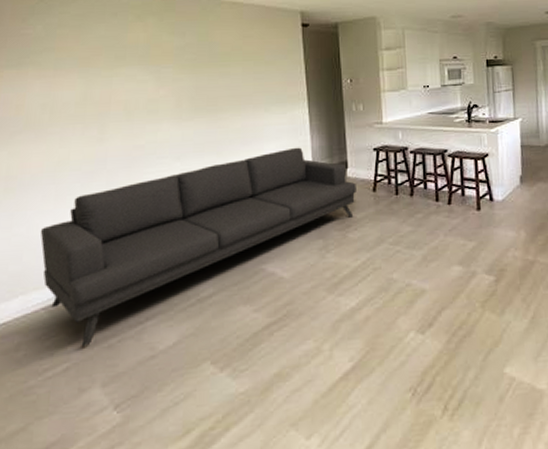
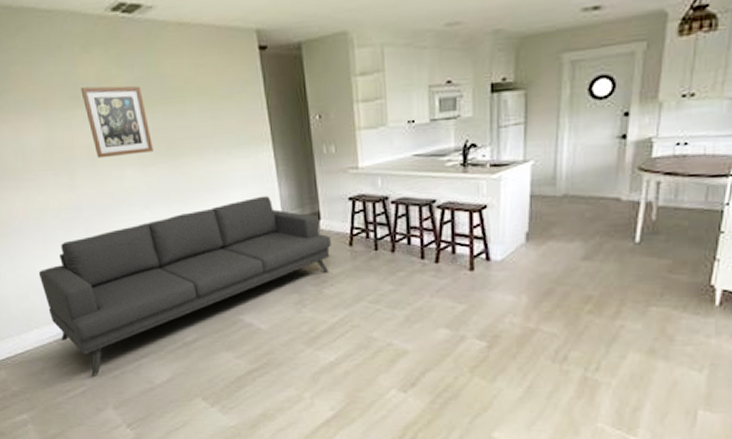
wall art: none [128,49,193,113] -> present [80,86,153,159]

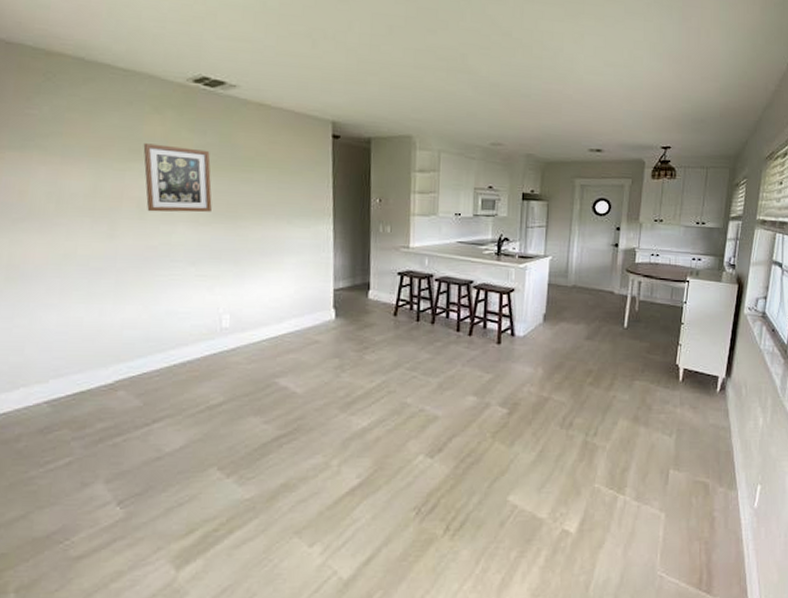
sofa: present [38,195,331,375] -> none [43,263,377,443]

